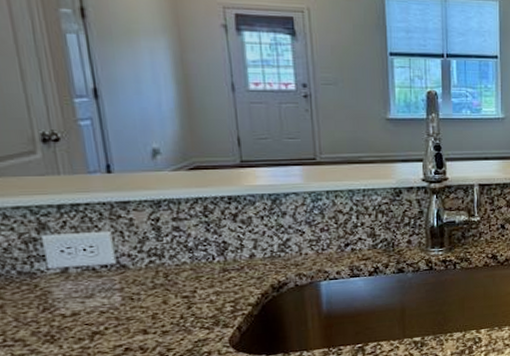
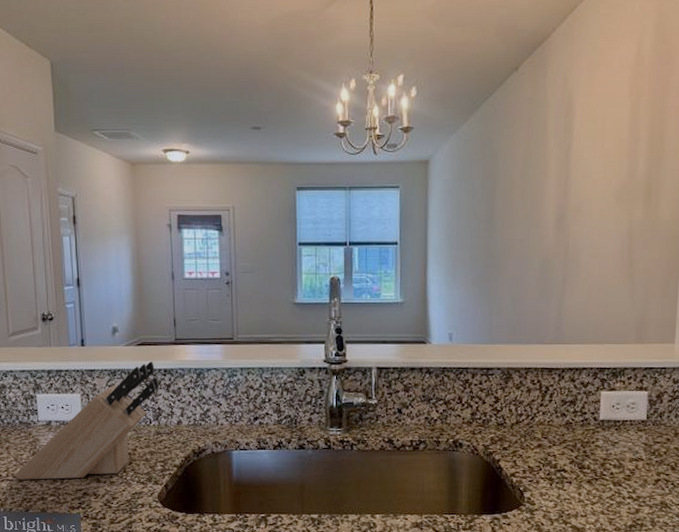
knife block: none [16,188,223,344] -> present [14,361,159,480]

